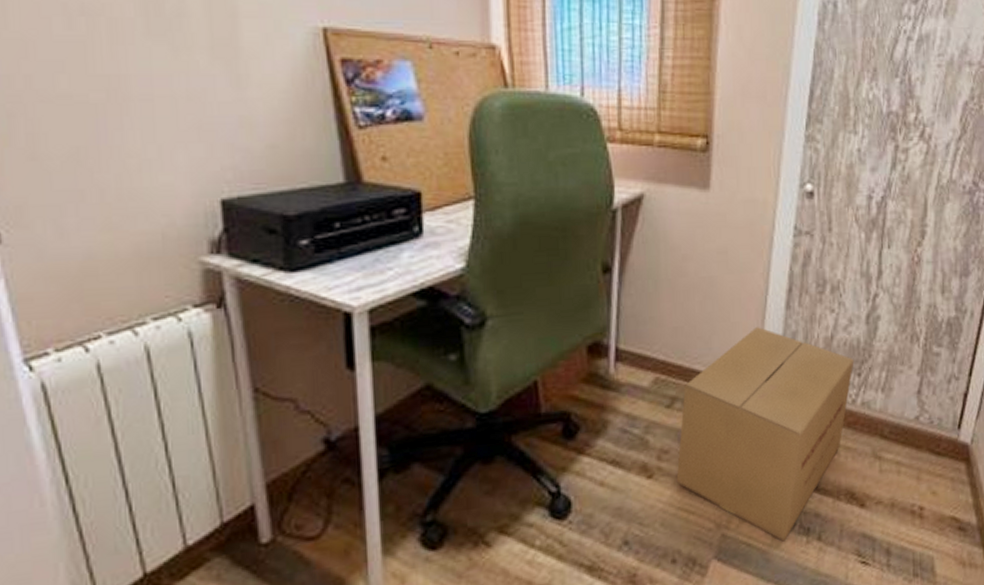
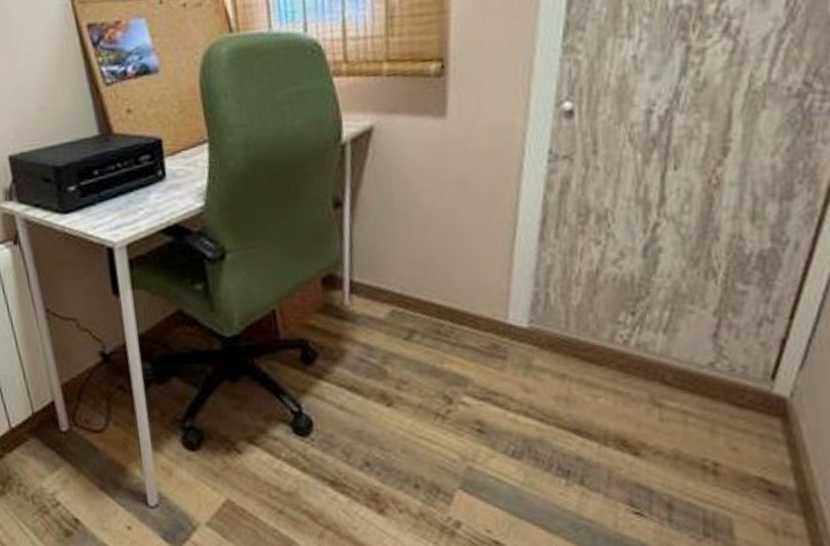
box: present [676,327,854,542] -> none [417,260,627,481]

